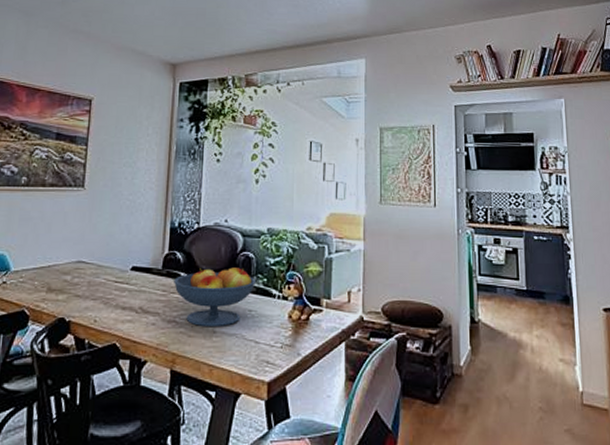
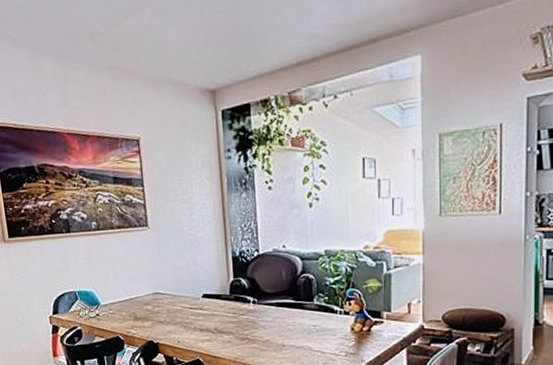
fruit bowl: present [174,267,255,328] -> none [242,288,317,342]

